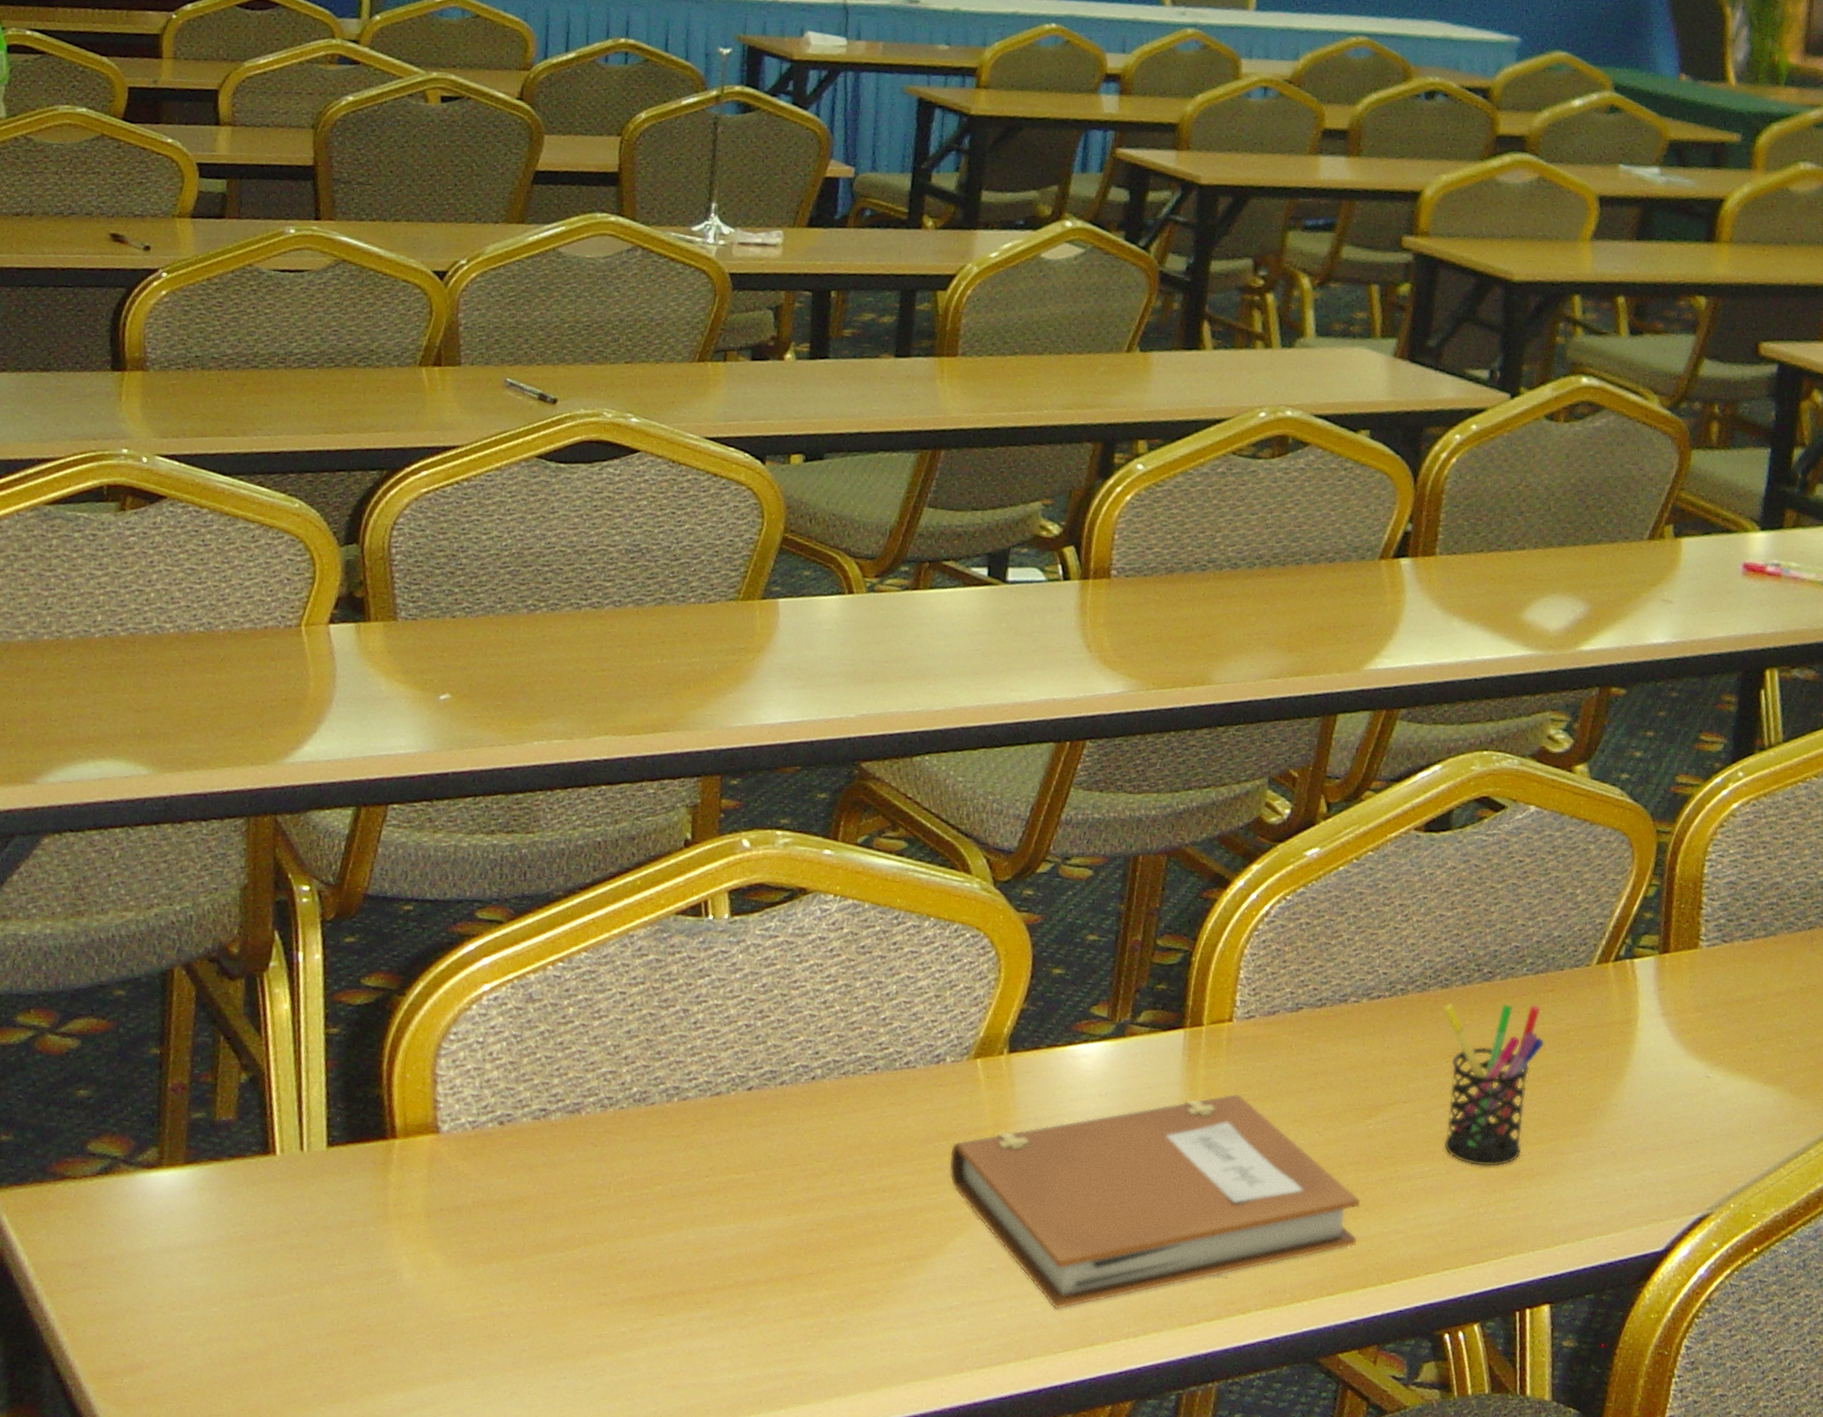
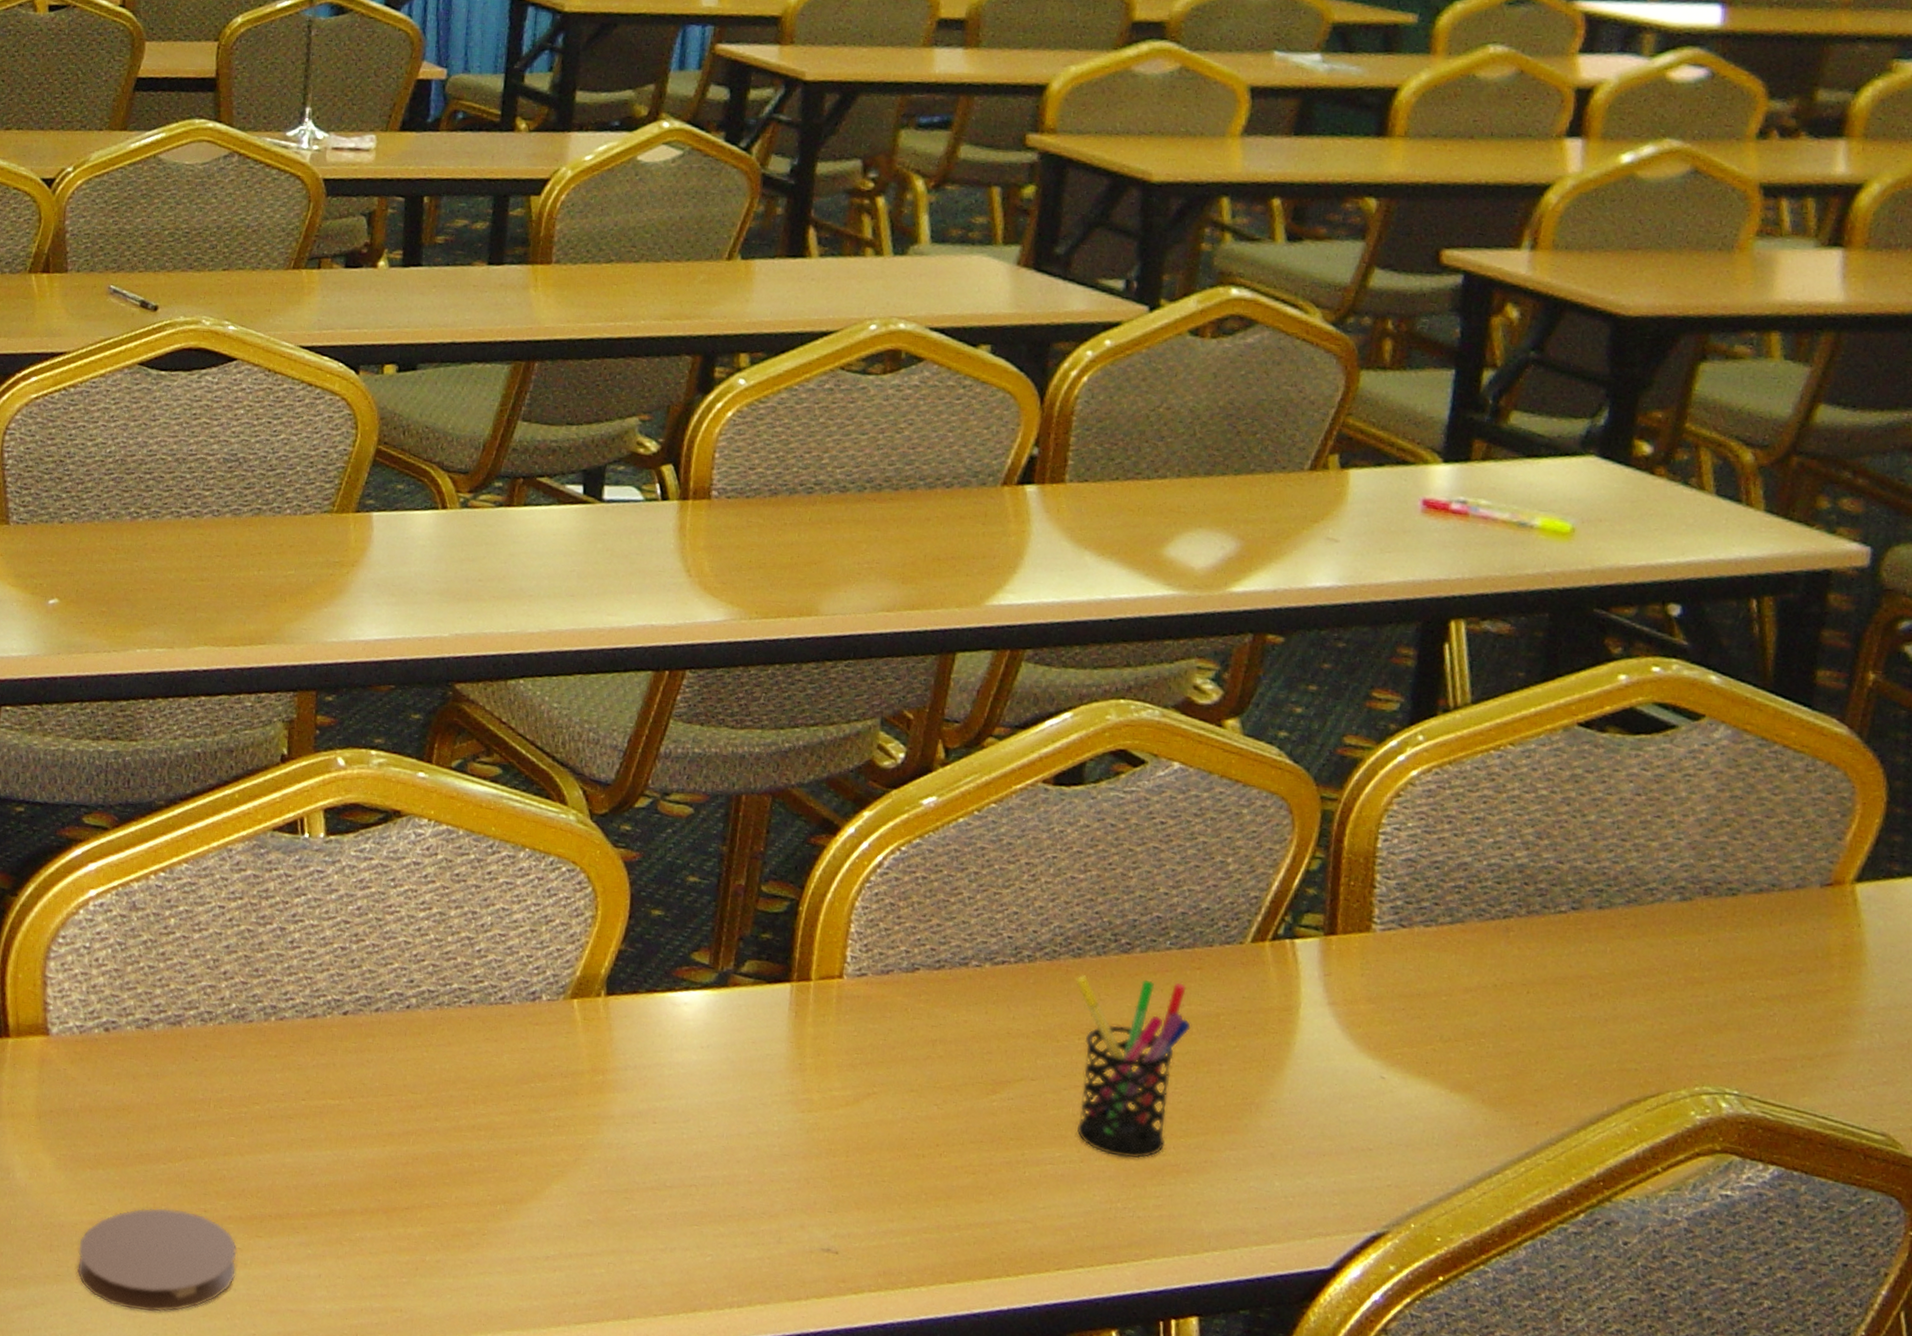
coaster: none [469,1296,638,1400] -> present [77,1207,237,1312]
notebook: present [949,1094,1360,1309] -> none [545,1057,983,1270]

